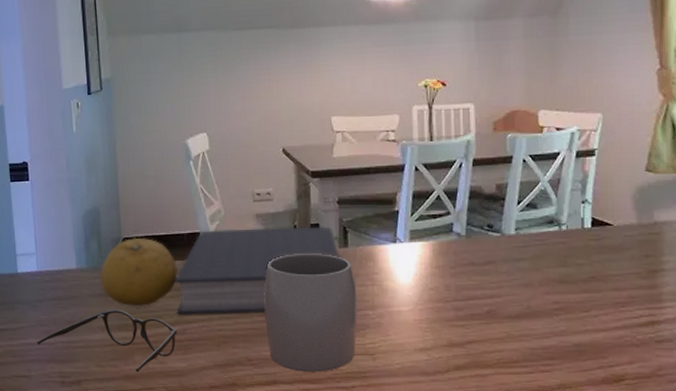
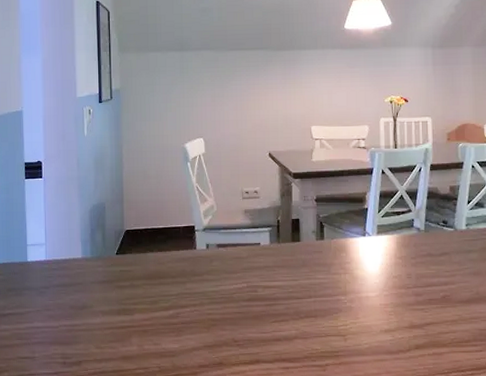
eyeglasses: present [37,309,177,372] -> none [42,295,171,353]
fruit: present [100,237,178,307] -> none [103,230,173,293]
book: present [174,226,340,315] -> none [170,221,317,300]
mug: present [264,254,358,372] -> none [250,245,332,352]

